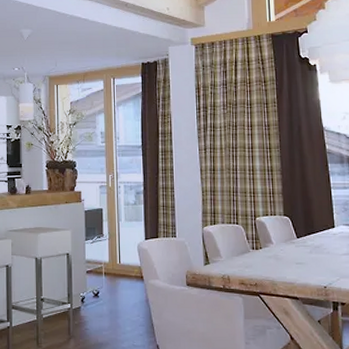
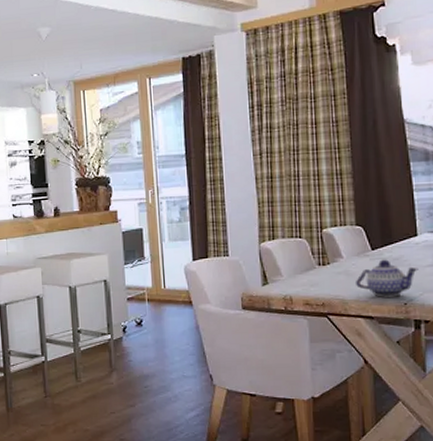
teapot: none [284,247,336,281] -> present [356,259,419,297]

